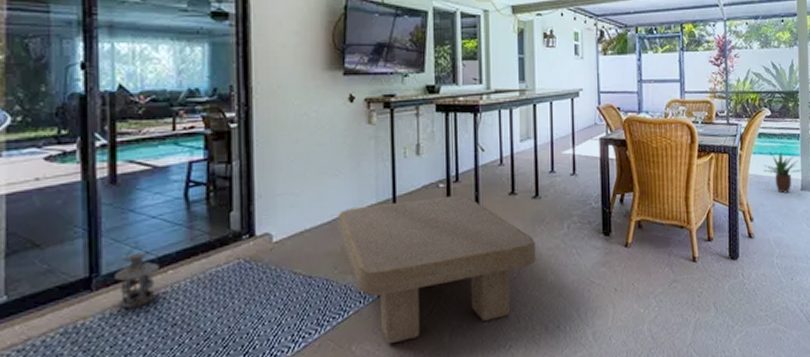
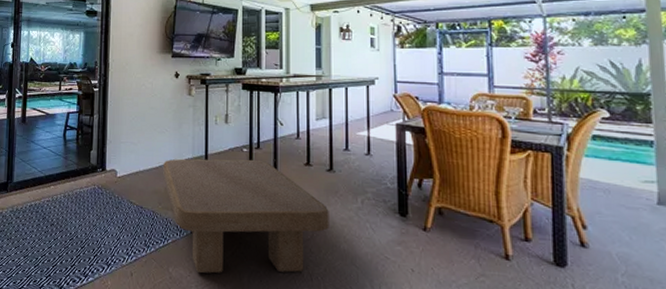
lantern: present [114,240,159,308] -> none [20,162,46,208]
potted plant: present [764,151,799,194] -> none [601,157,653,205]

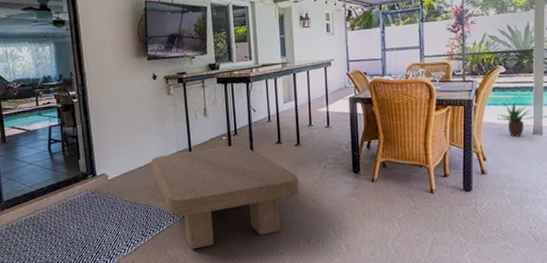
potted plant: none [601,157,653,205] -> present [497,101,531,138]

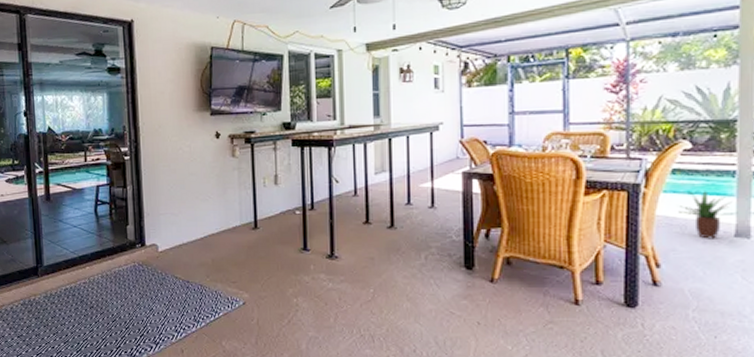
coffee table: present [151,145,299,250] -> none [209,221,391,345]

